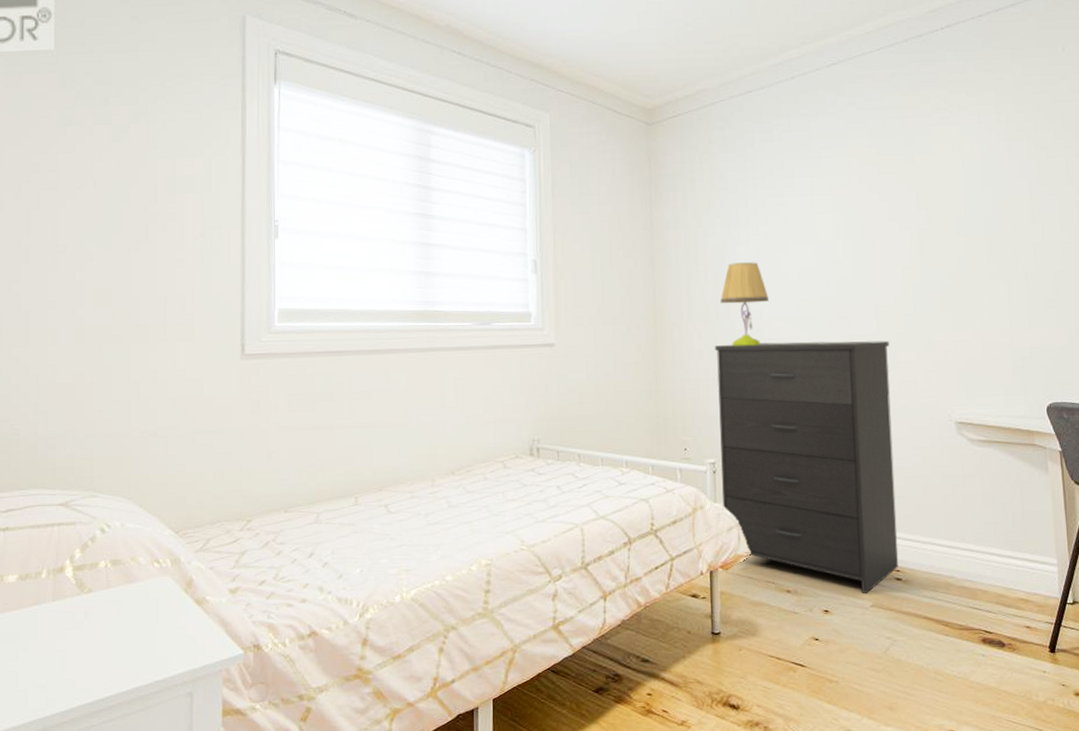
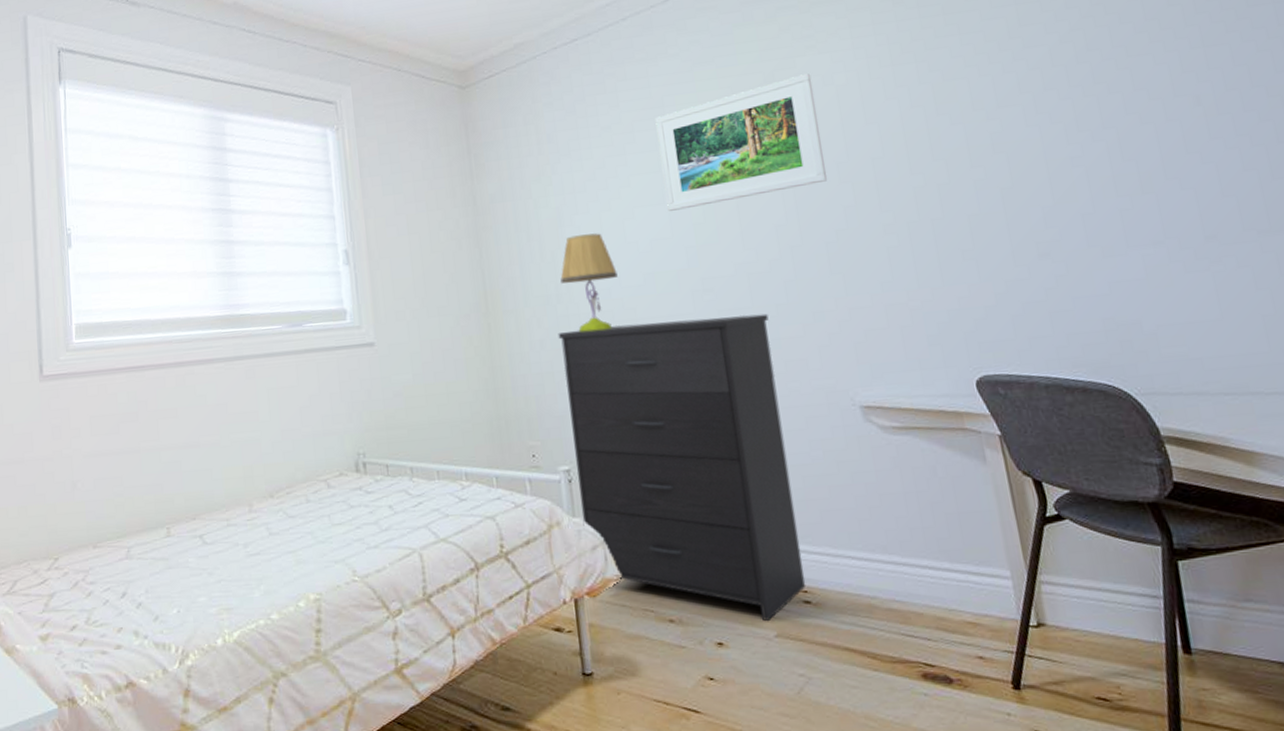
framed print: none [811,141,948,248] -> present [655,74,828,211]

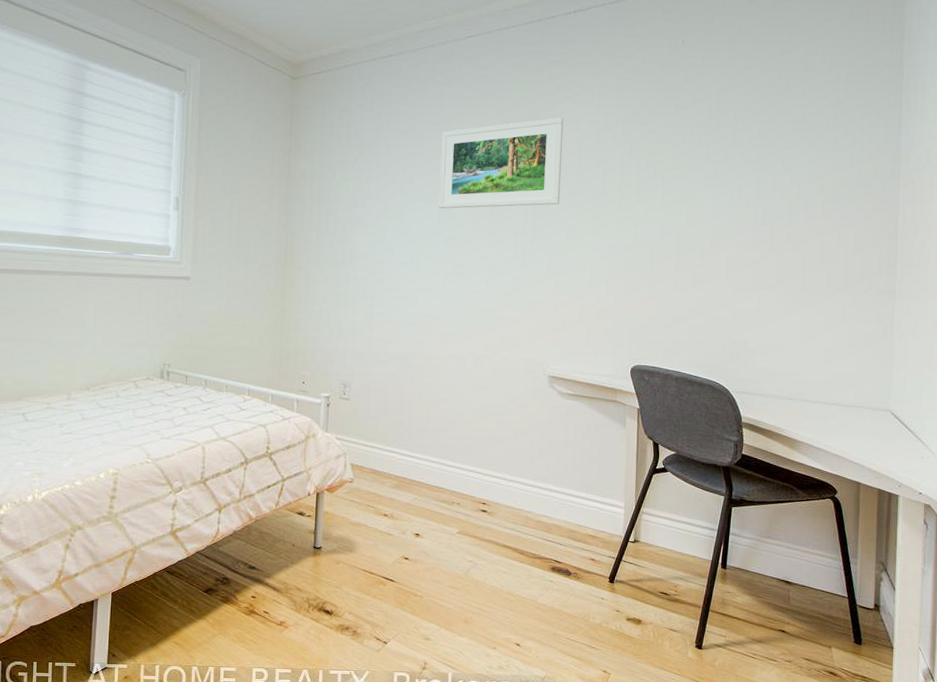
dresser: present [558,313,806,622] -> none [332,290,497,522]
table lamp: present [560,233,618,332] -> none [347,215,391,293]

